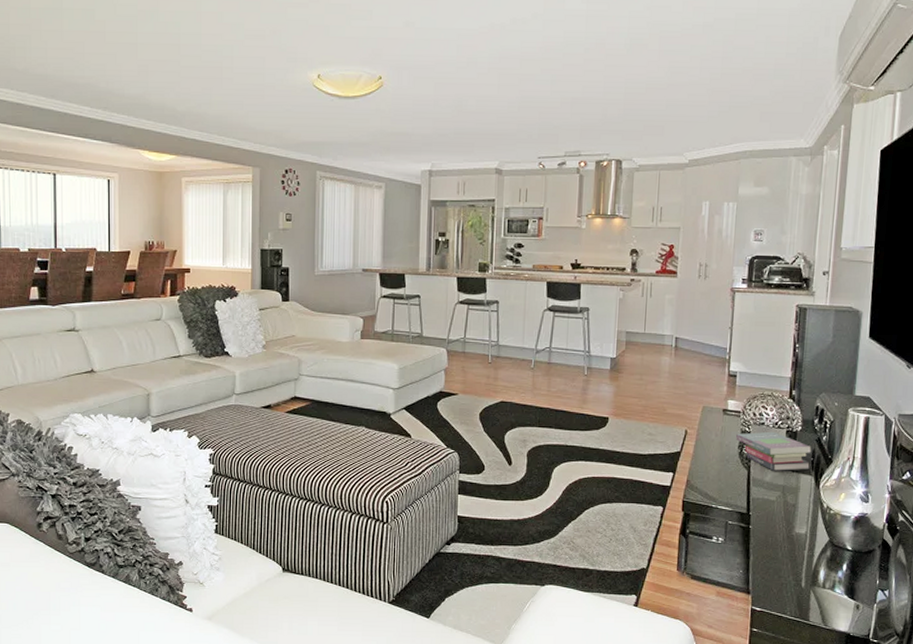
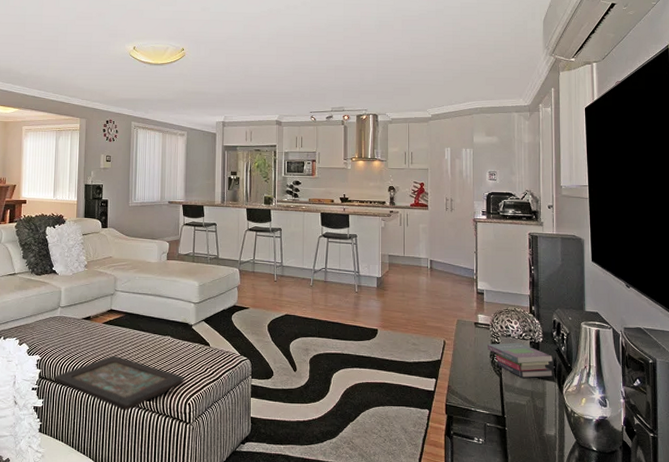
decorative tray: none [230,449,382,510] -> present [54,356,185,411]

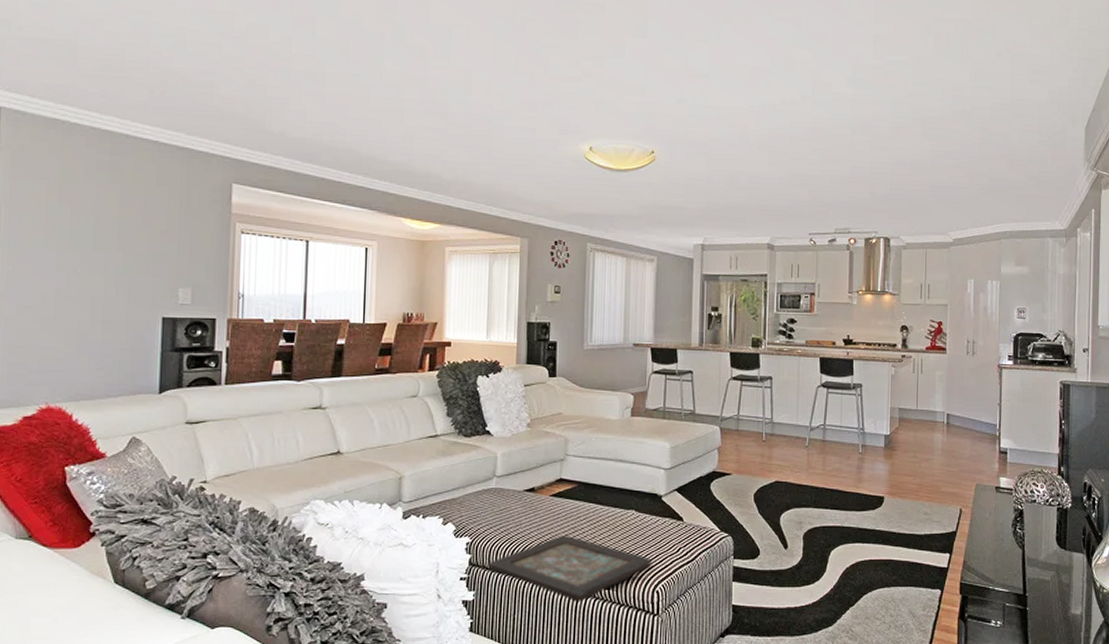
books: present [488,342,553,378] -> none [1010,509,1082,550]

